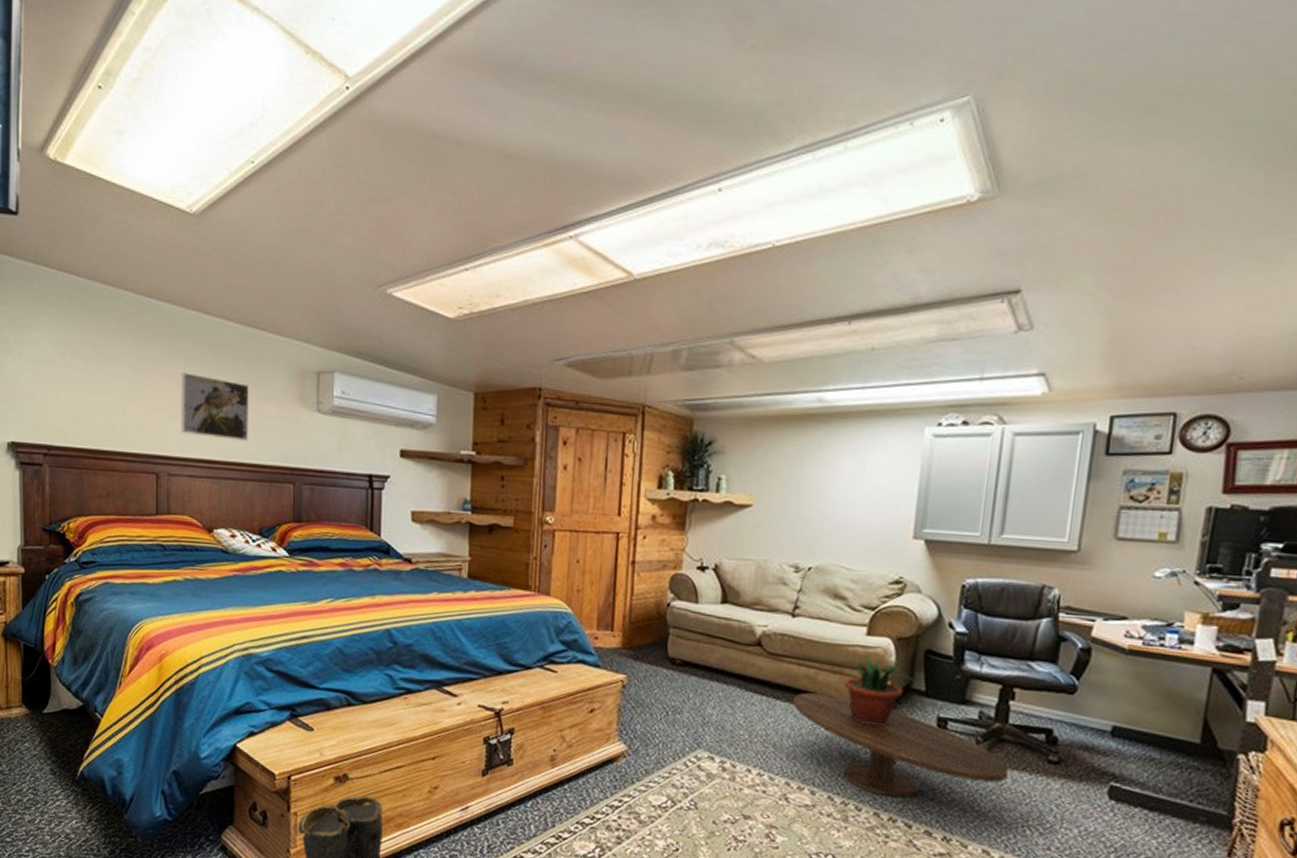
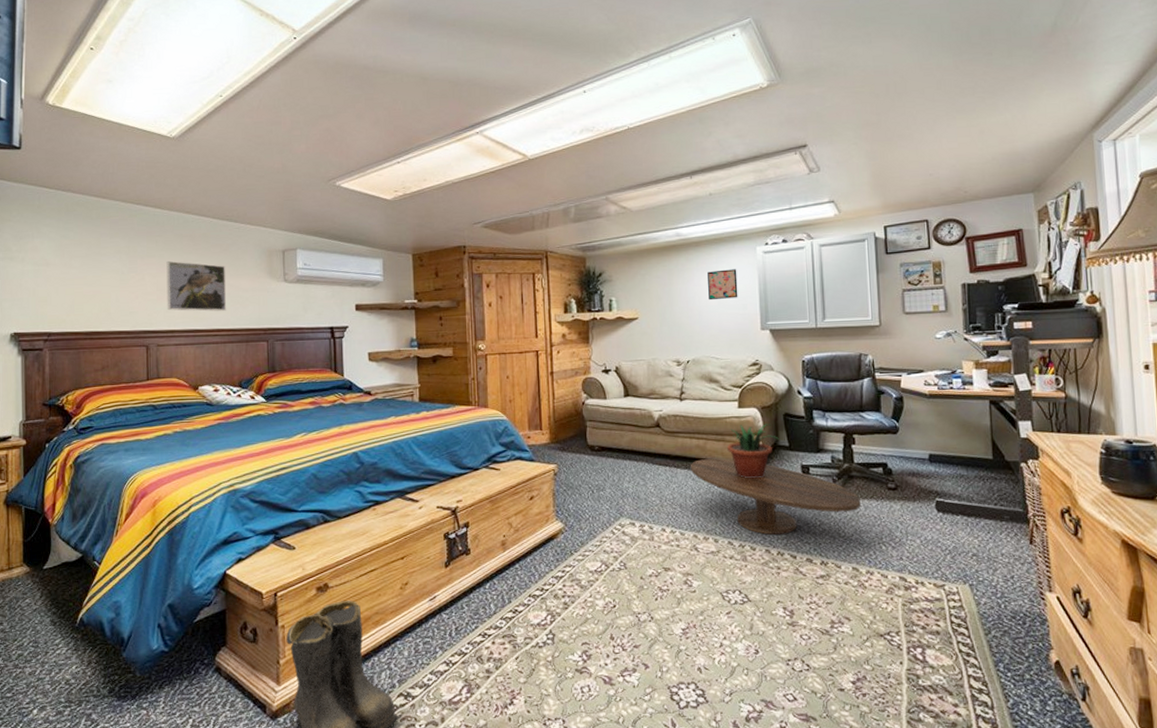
wall art: none [849,453,893,493] -> present [707,269,738,301]

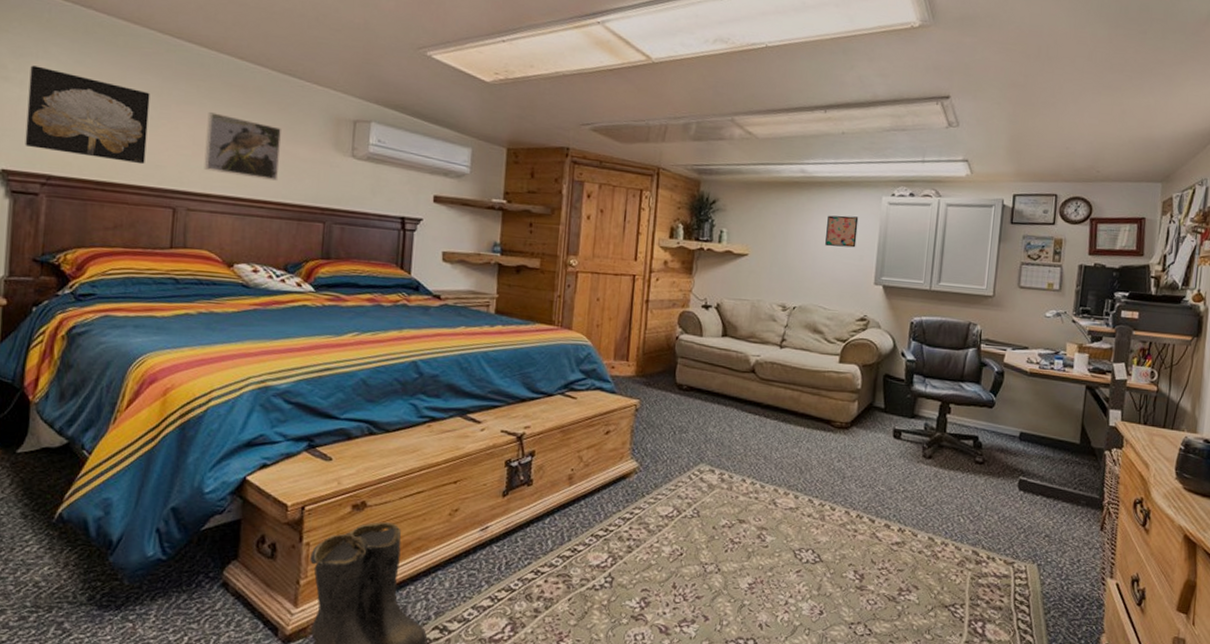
wall art: none [29,244,121,313] -> present [25,65,150,165]
coffee table: present [691,459,861,535] -> none [781,411,947,497]
potted plant: present [727,424,779,479] -> none [821,380,876,438]

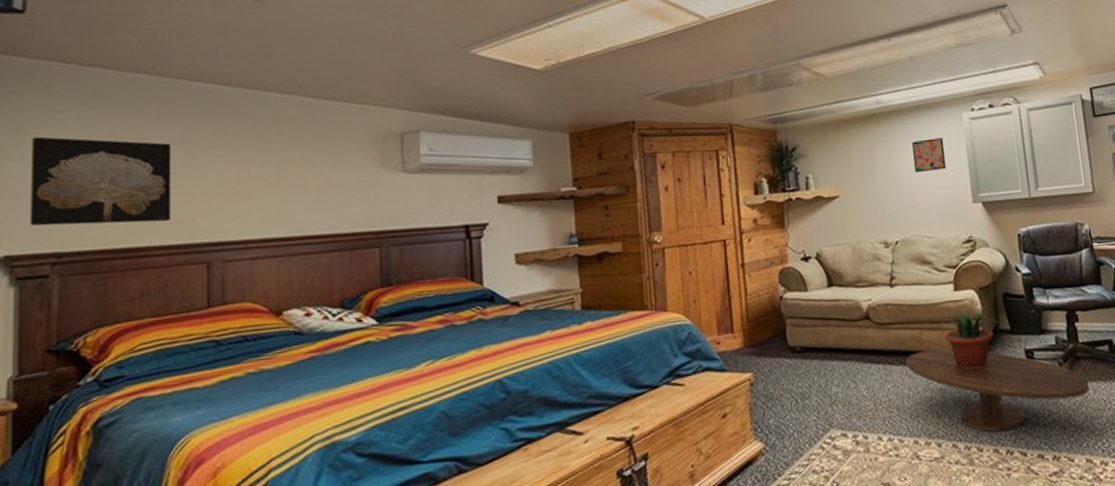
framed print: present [204,112,281,181] -> none [238,152,324,216]
coffee table: none [781,411,947,497] -> present [906,349,1089,432]
potted plant: none [821,380,876,438] -> present [945,306,1000,370]

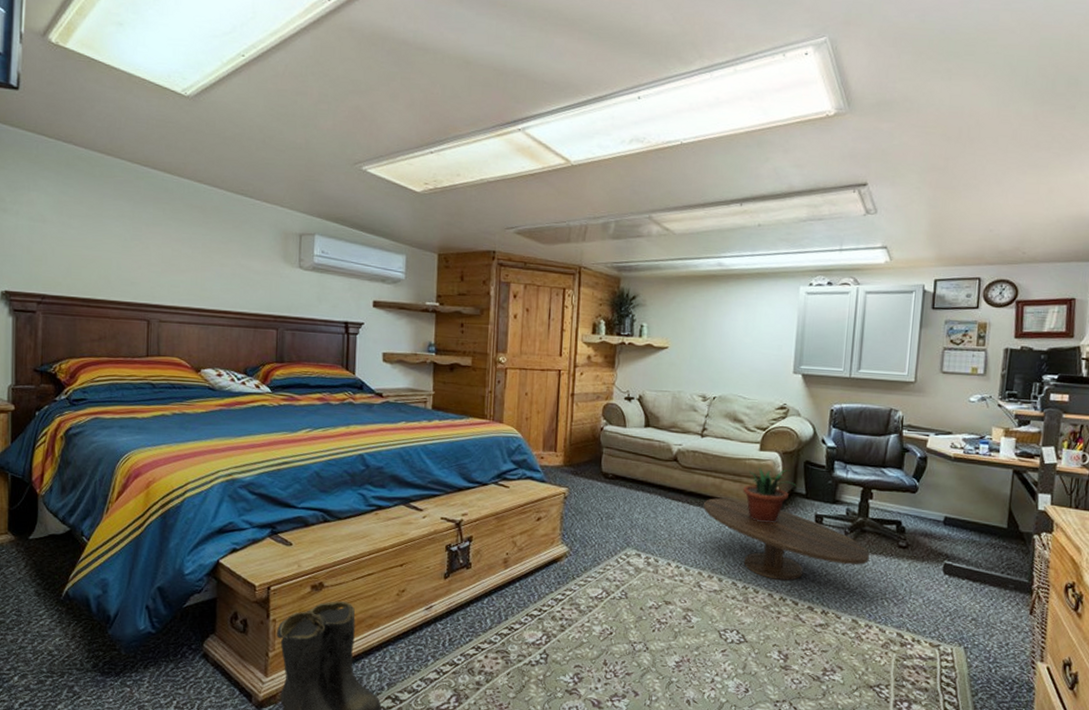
wall art: present [29,136,171,226] -> none [22,197,124,282]
wall art: present [912,138,947,173] -> none [744,306,777,338]

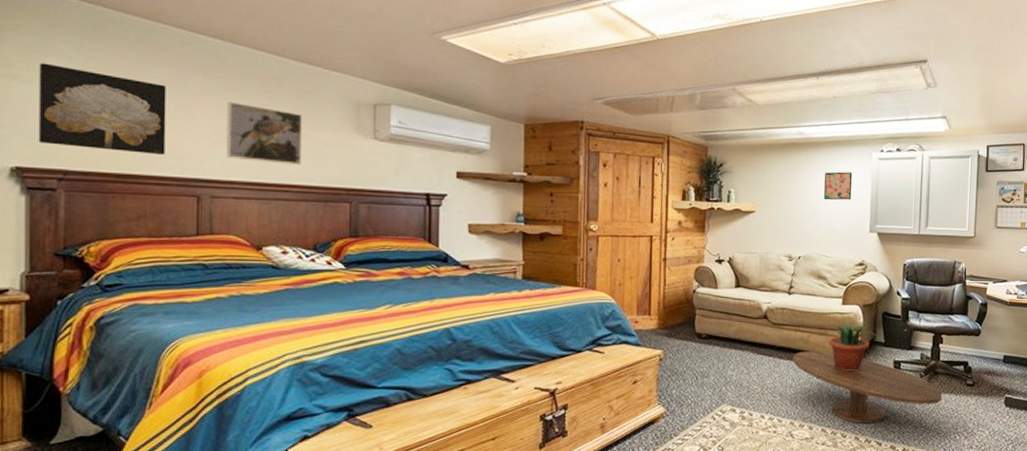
wall art: none [22,197,124,282] -> present [38,63,166,156]
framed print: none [172,232,237,292] -> present [226,102,303,165]
wall art: none [744,306,777,338] -> present [824,171,853,200]

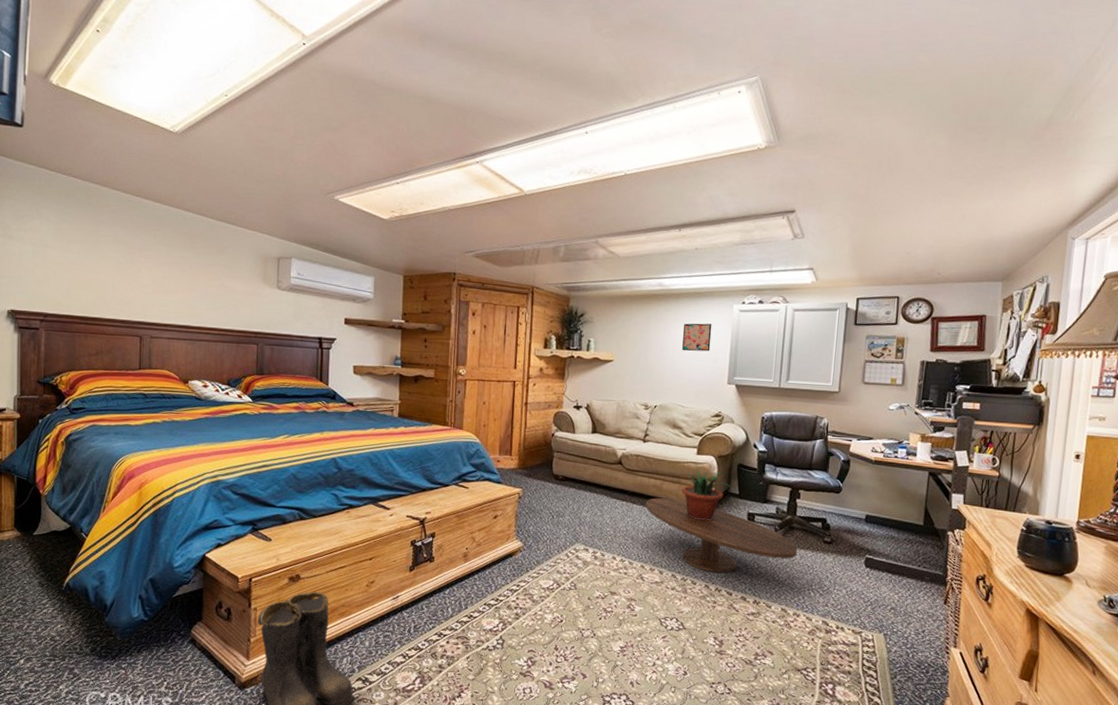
wall art: present [38,63,166,156] -> none [27,225,118,302]
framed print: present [226,102,303,165] -> none [162,256,221,311]

